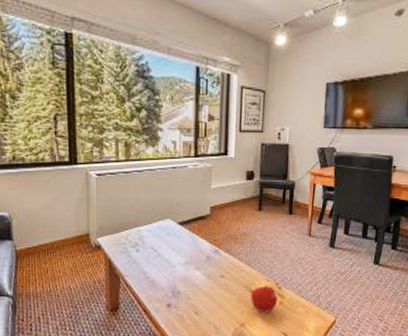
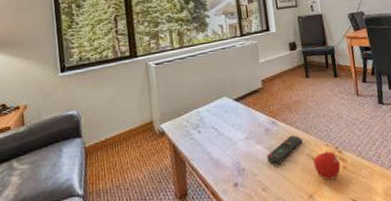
remote control: none [204,266,243,292] -> present [267,135,303,165]

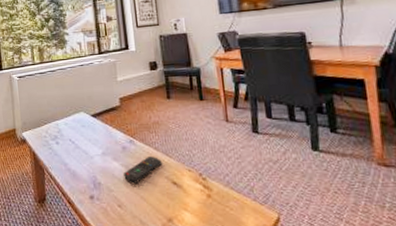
fruit: present [313,150,341,180] -> none [173,175,205,207]

